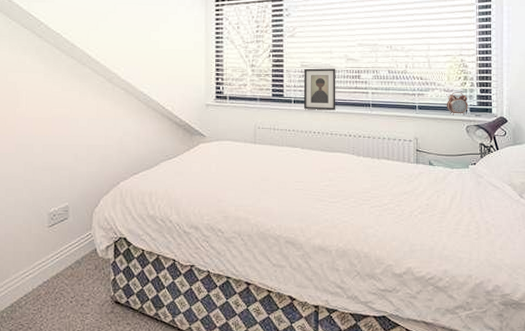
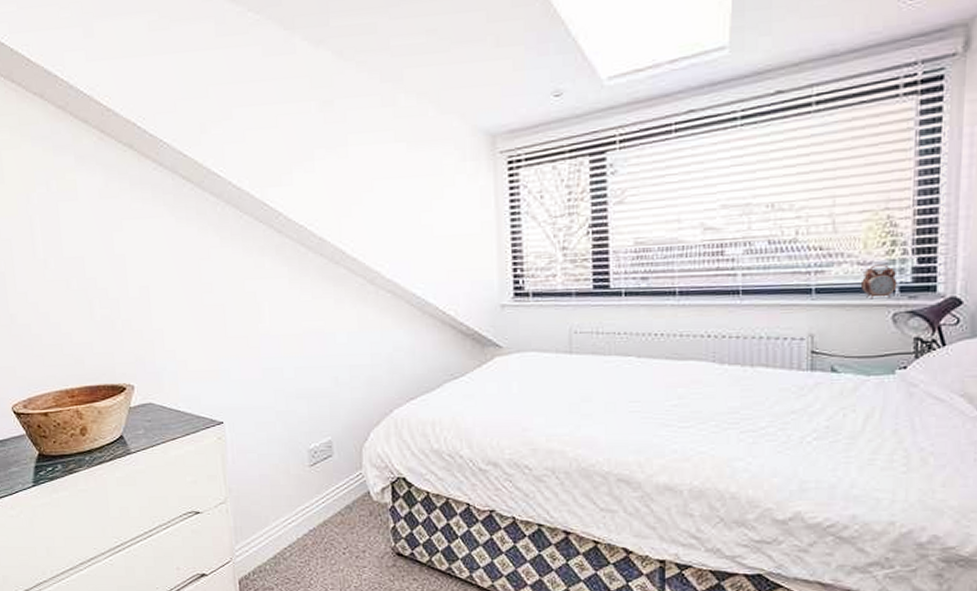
picture frame: present [303,68,336,111] -> none [638,244,687,304]

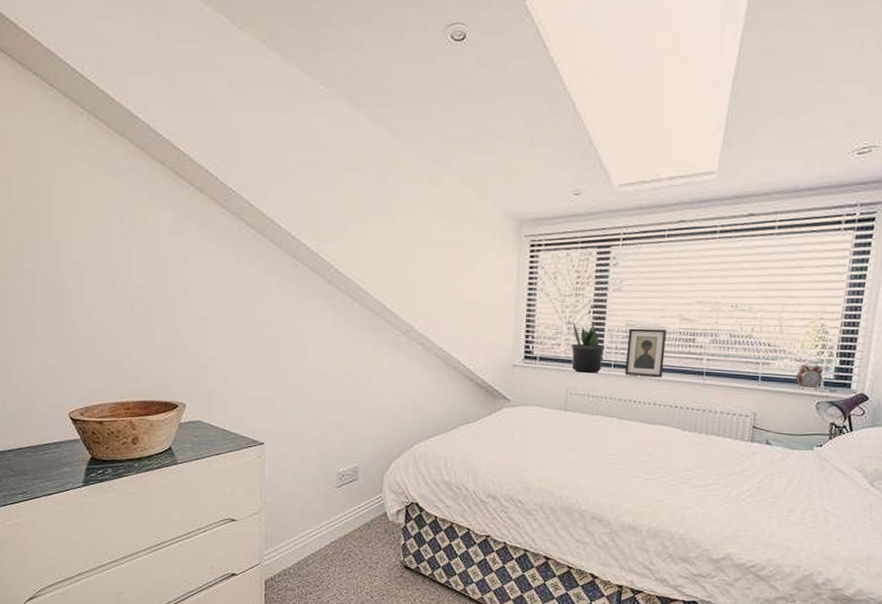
planter: none [569,244,611,306] -> present [571,321,604,373]
picture frame: none [638,244,687,304] -> present [624,328,667,378]

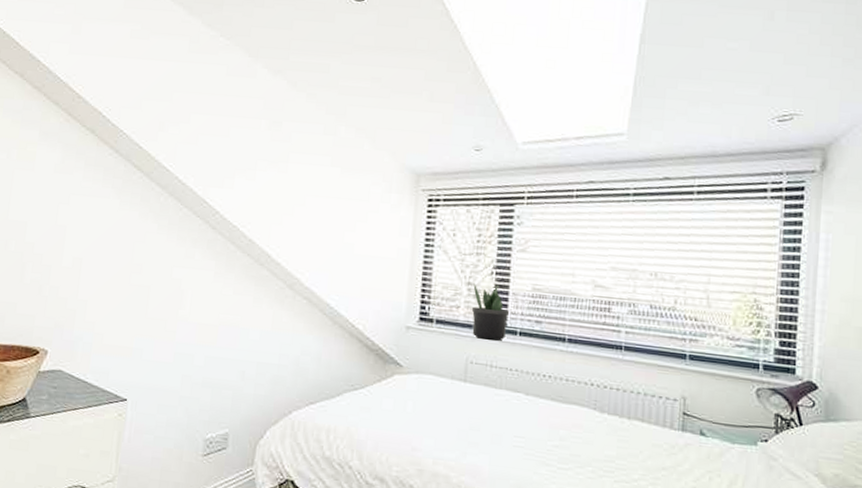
picture frame: present [624,328,667,378] -> none [531,292,579,350]
alarm clock: present [795,362,823,390] -> none [729,341,761,374]

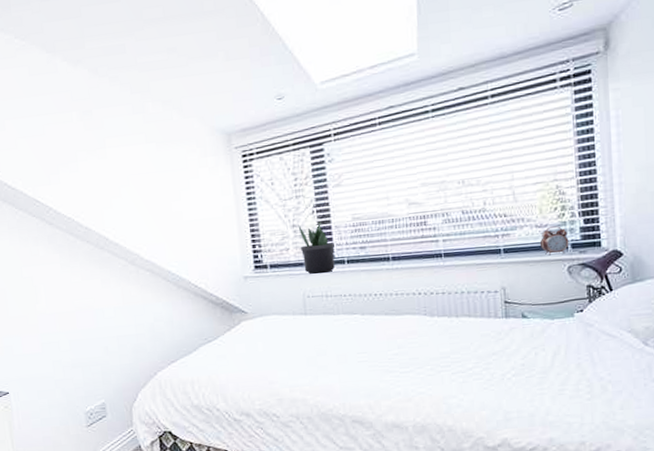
alarm clock: none [729,341,761,374] -> present [539,226,569,256]

